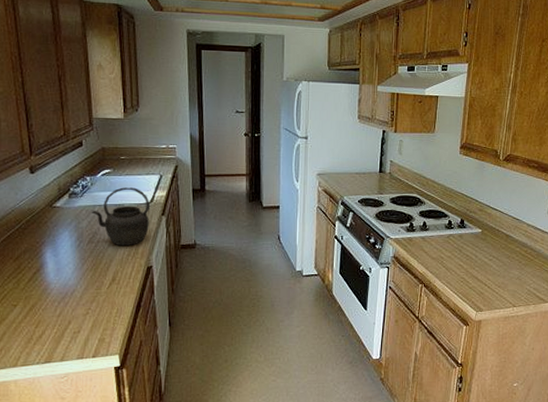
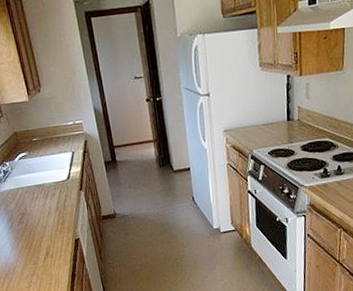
kettle: present [91,187,150,246] -> none [16,167,71,224]

